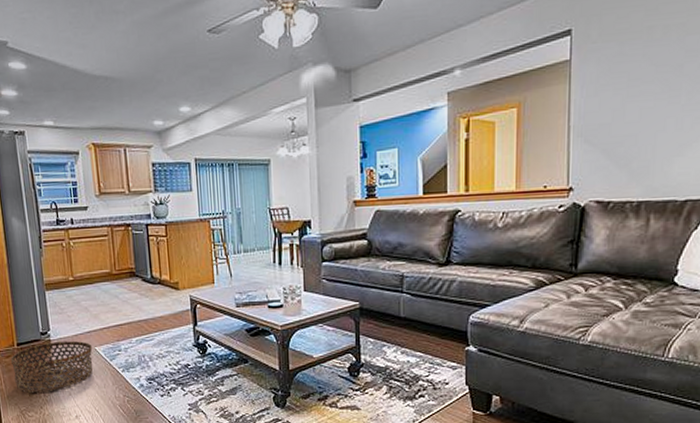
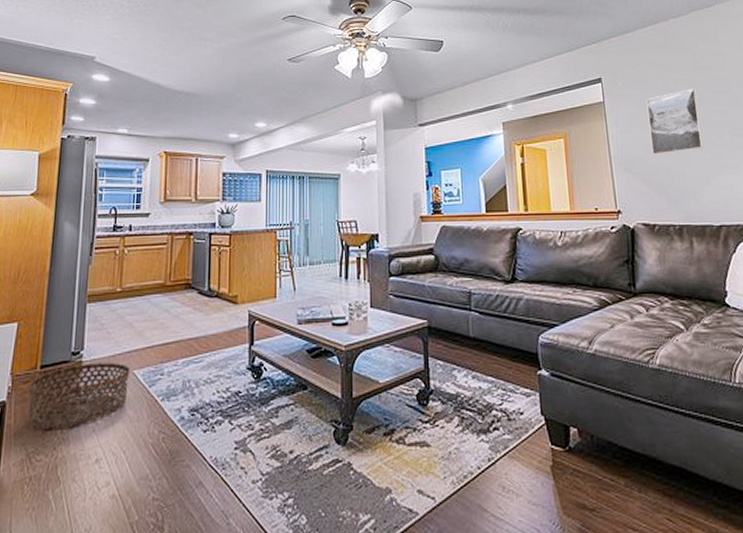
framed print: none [620,34,689,123] -> present [646,87,704,156]

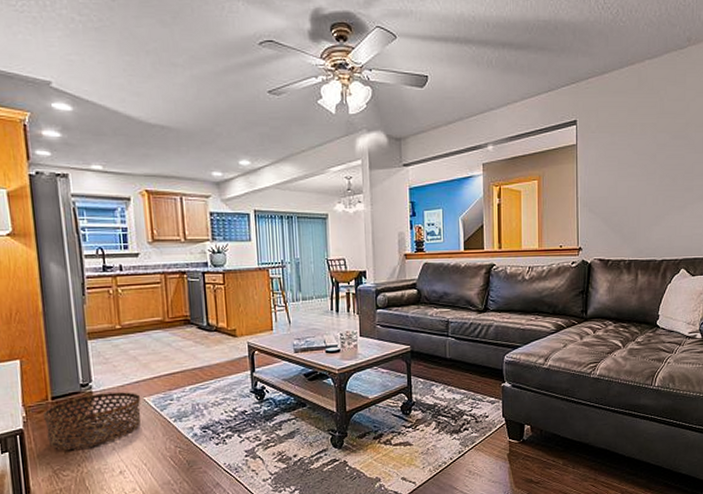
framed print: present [646,87,704,156] -> none [614,132,659,198]

